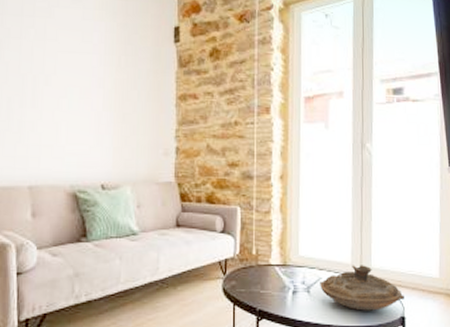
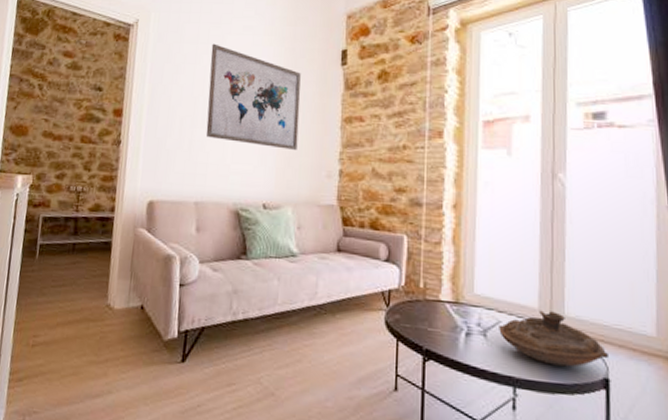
wall art: none [37,16,135,129] -> present [206,43,301,150]

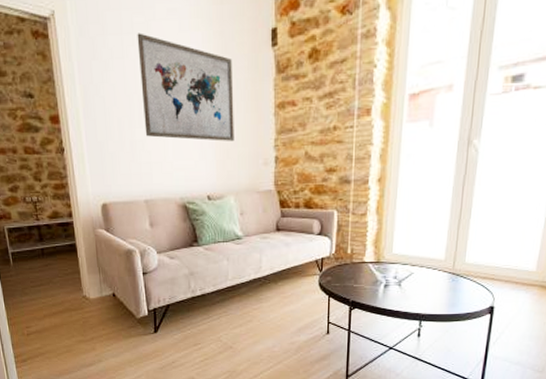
decorative bowl: present [499,310,608,367] -> none [411,260,496,302]

